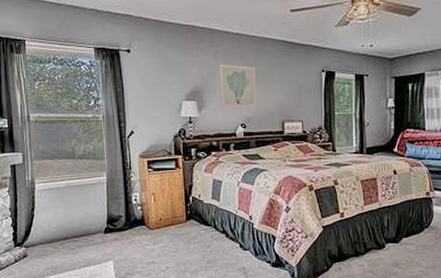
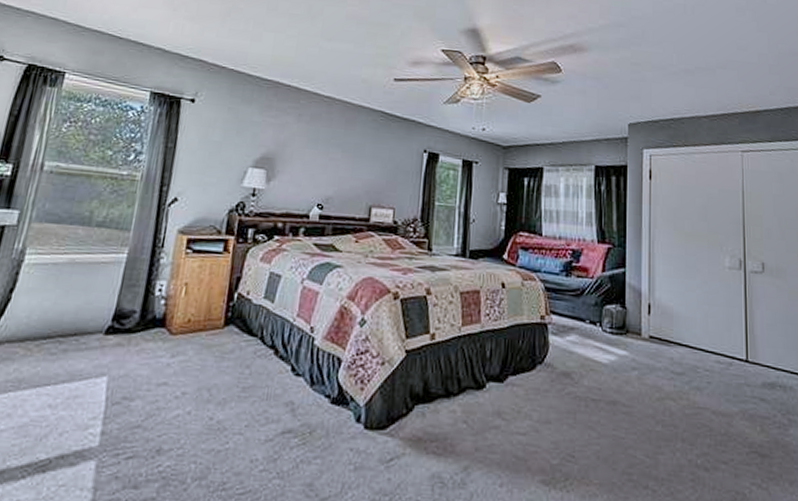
wall art: present [219,63,257,109] -> none [294,128,345,186]

